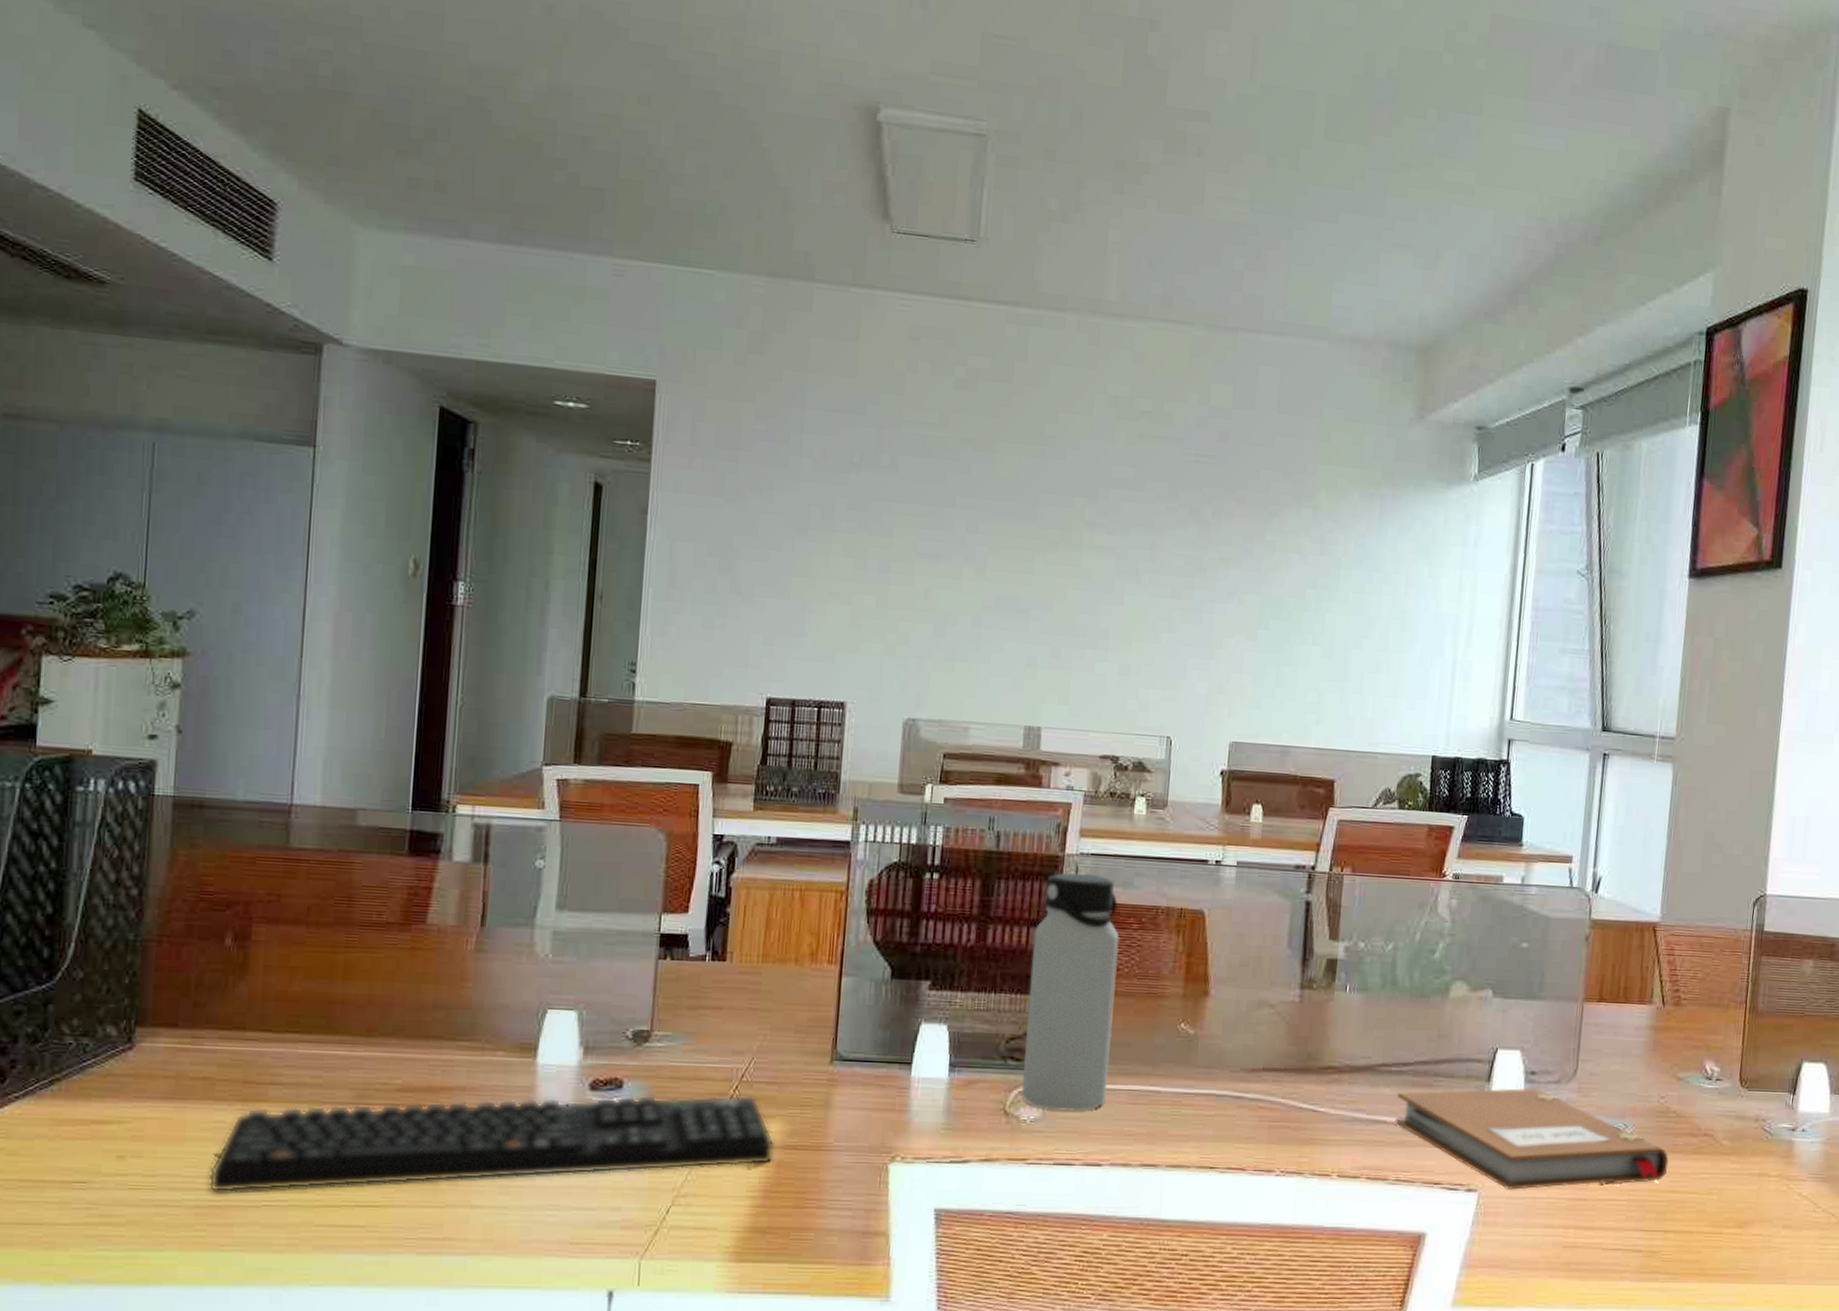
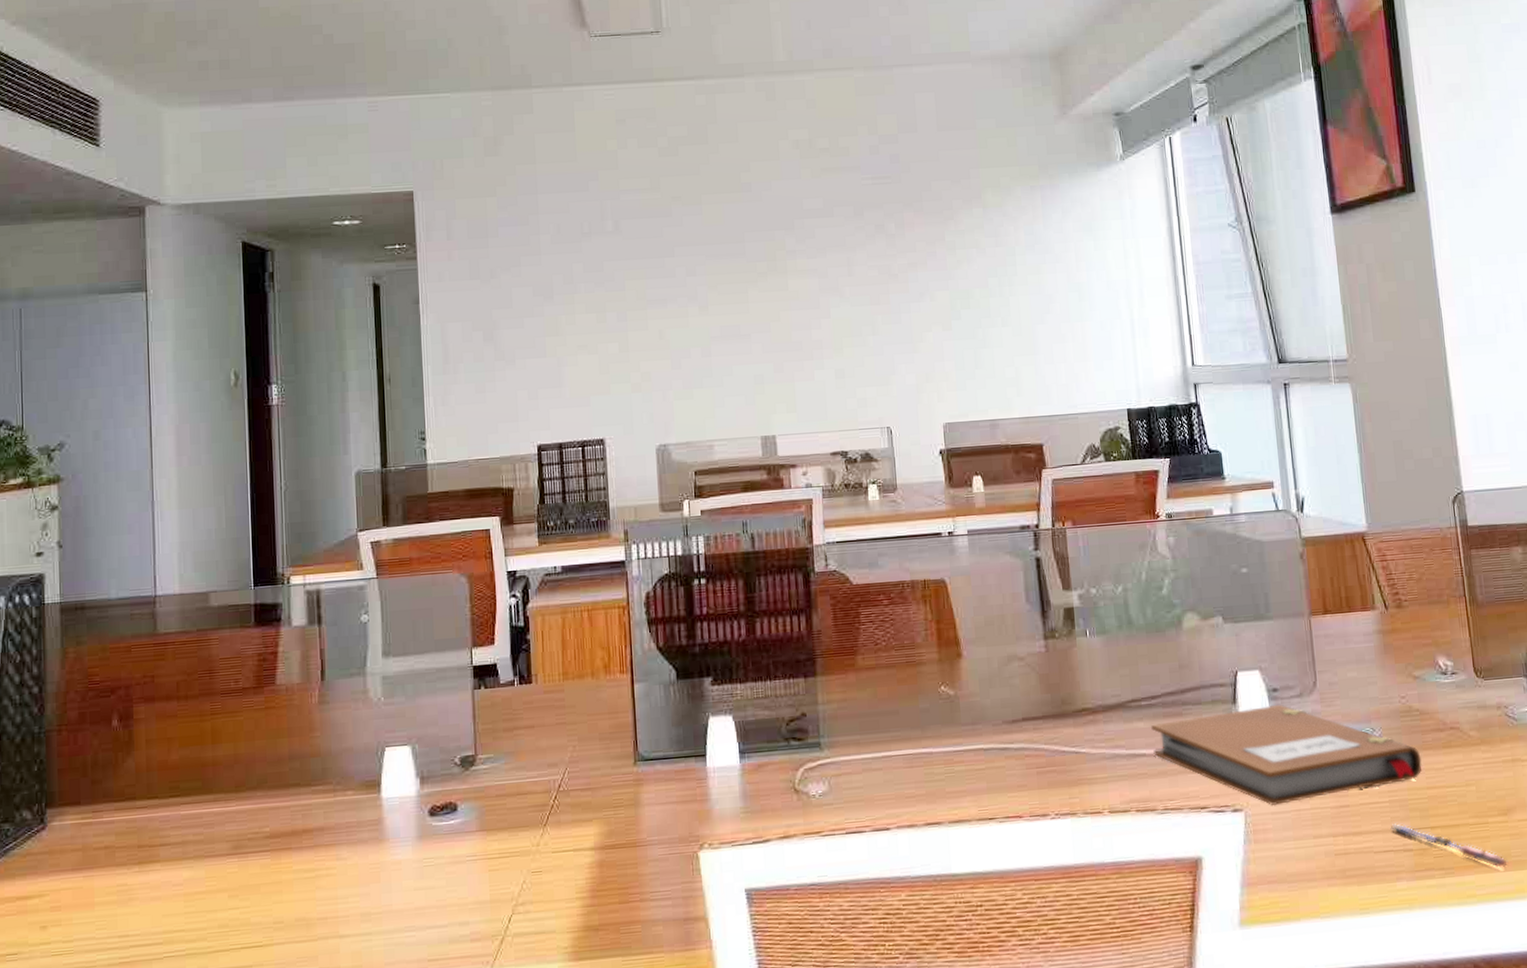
keyboard: present [208,1094,775,1193] -> none [117,803,596,951]
water bottle: present [1021,872,1119,1111] -> none [796,560,885,783]
pen: none [1623,1222,1735,1280] -> present [1390,822,1509,869]

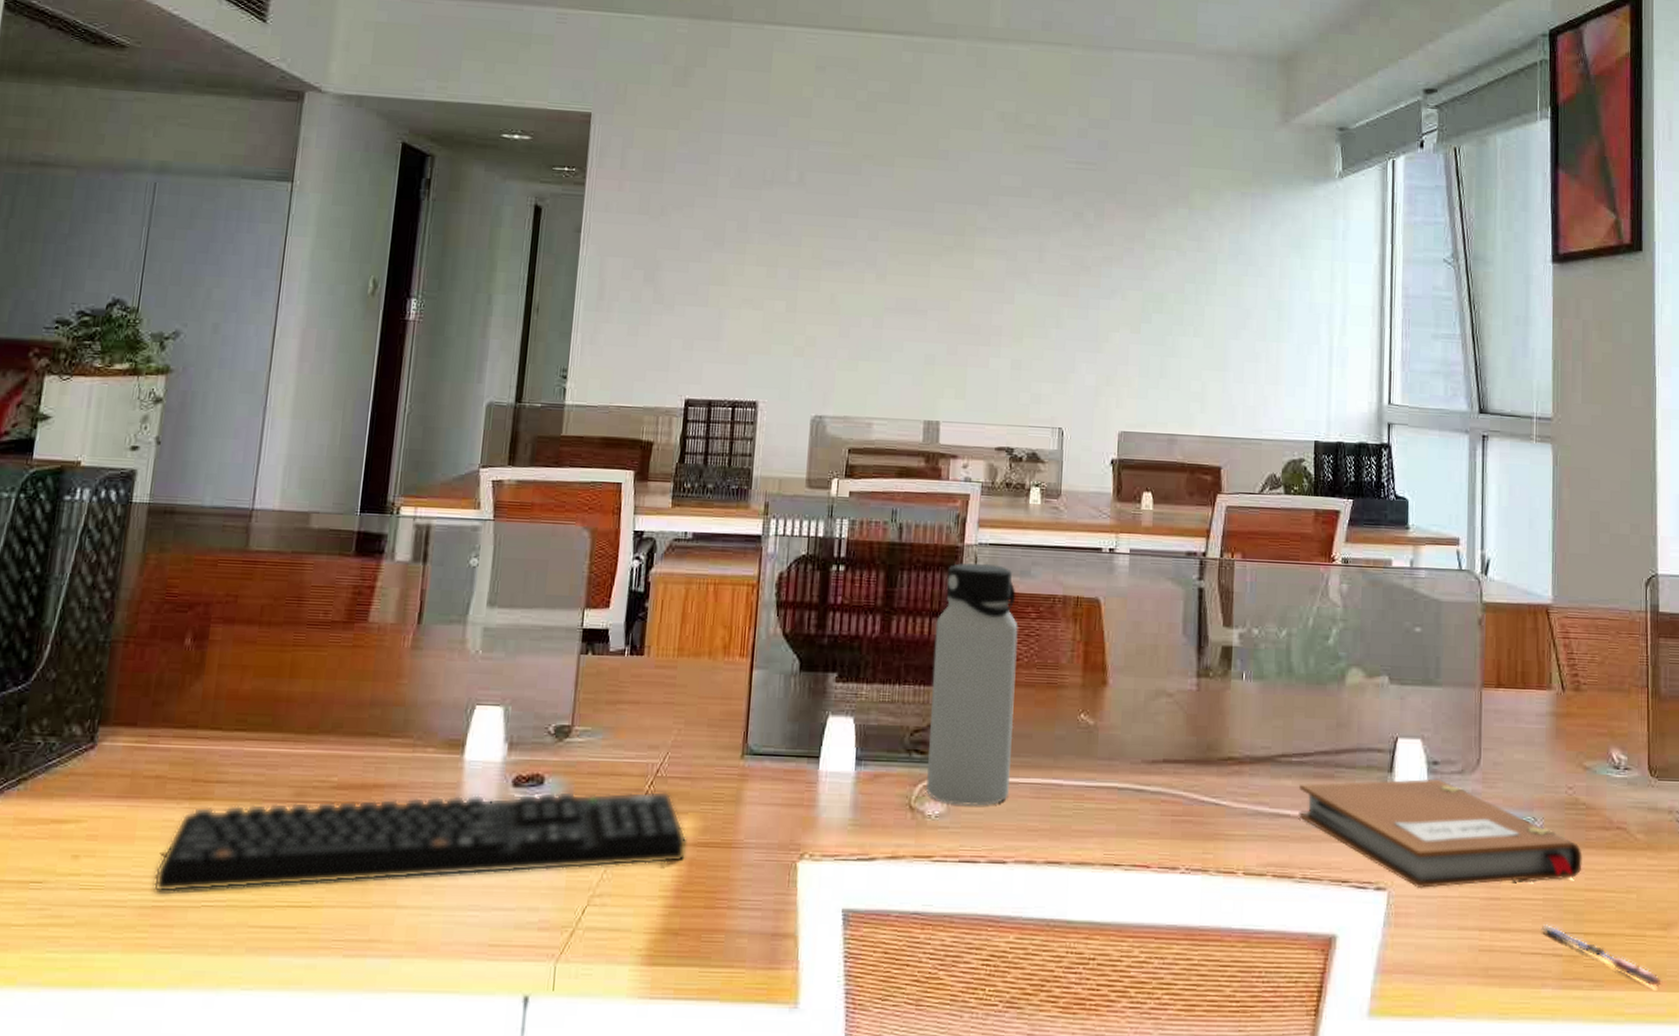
keyboard: none [117,803,596,951] -> present [152,790,688,893]
water bottle: none [796,560,885,783] -> present [926,563,1018,806]

